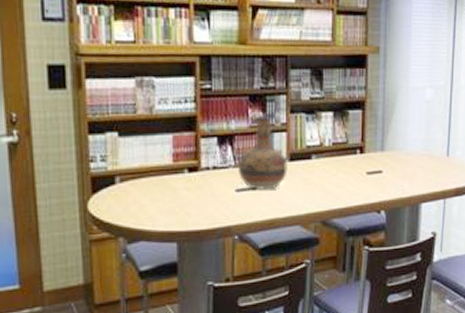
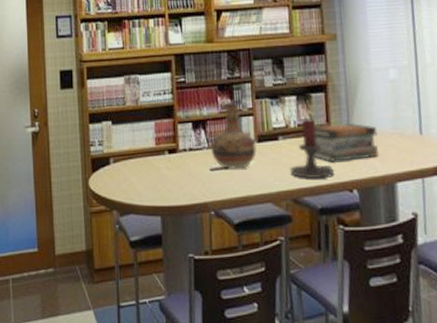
candle holder: none [321,137,365,201] -> present [290,118,335,179]
book stack: none [345,142,409,182] -> present [313,122,378,161]

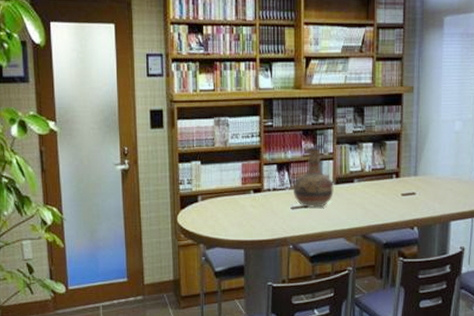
candle holder: present [290,118,335,179] -> none [362,164,400,218]
book stack: present [313,122,378,161] -> none [383,168,440,202]

